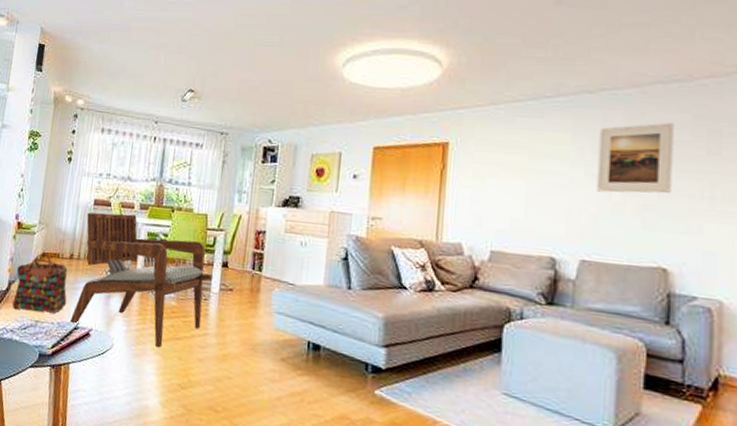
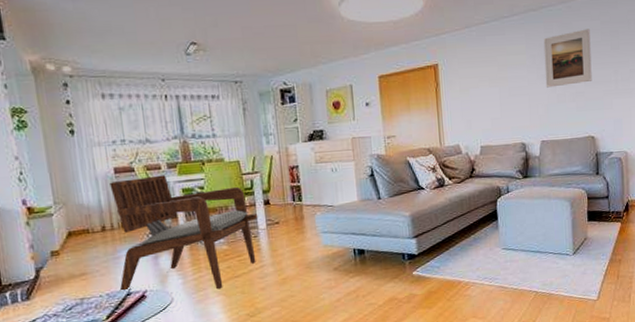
backpack: present [12,252,68,314] -> none [41,231,112,295]

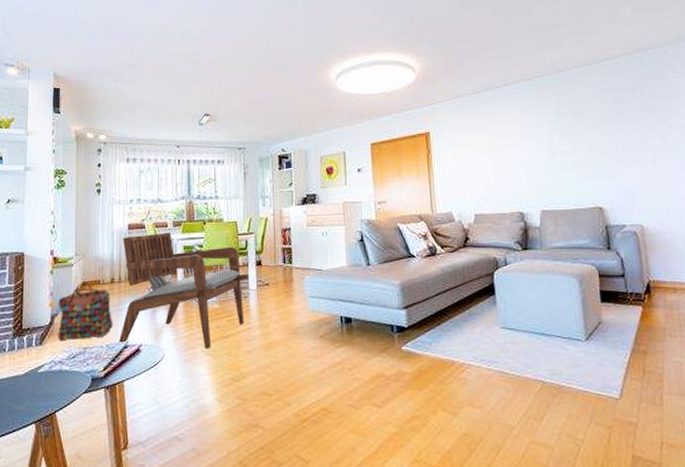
backpack: none [41,231,112,295] -> present [58,281,113,342]
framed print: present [543,29,592,88] -> none [539,96,596,156]

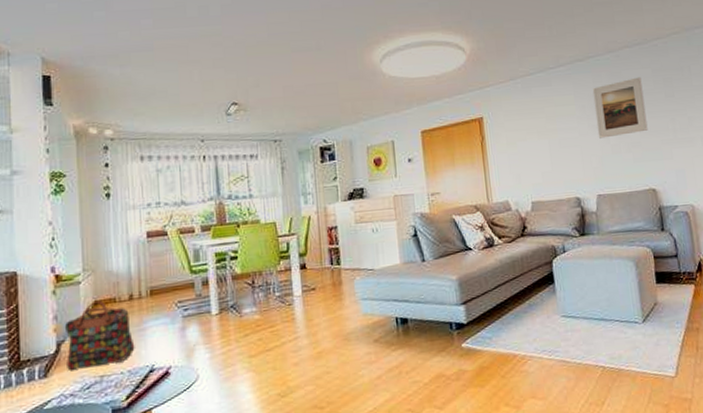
armchair: present [118,232,249,349] -> none [141,238,292,367]
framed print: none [539,96,596,156] -> present [592,77,648,139]

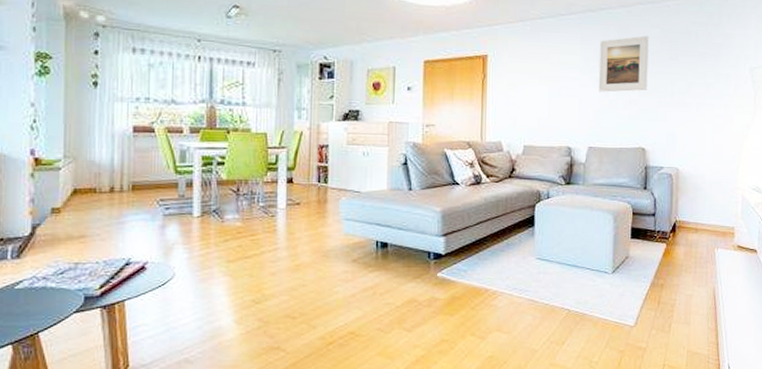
backpack: present [64,300,135,371] -> none [40,188,113,255]

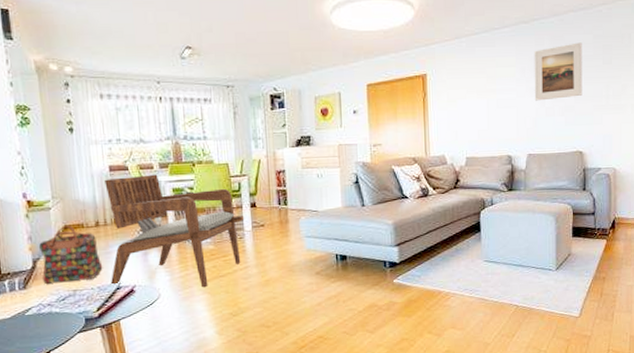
backpack: none [40,188,113,255] -> present [38,225,103,285]
armchair: none [118,139,277,269] -> present [104,174,243,288]

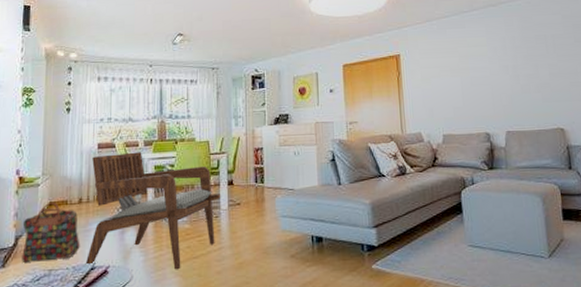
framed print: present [534,42,583,101] -> none [504,22,557,78]

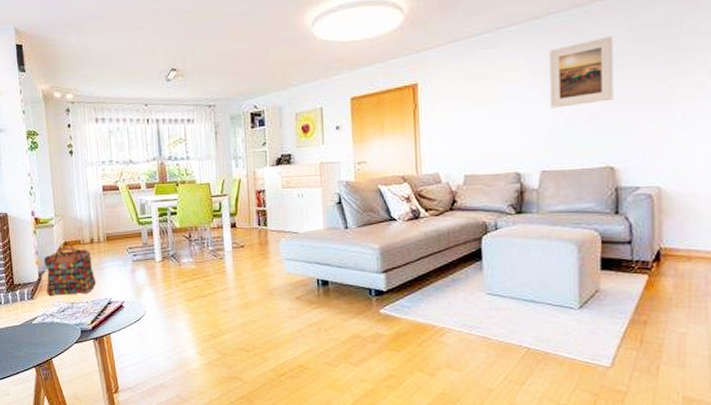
armchair: present [85,152,220,270] -> none [98,194,224,307]
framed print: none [504,22,557,78] -> present [548,36,614,108]

